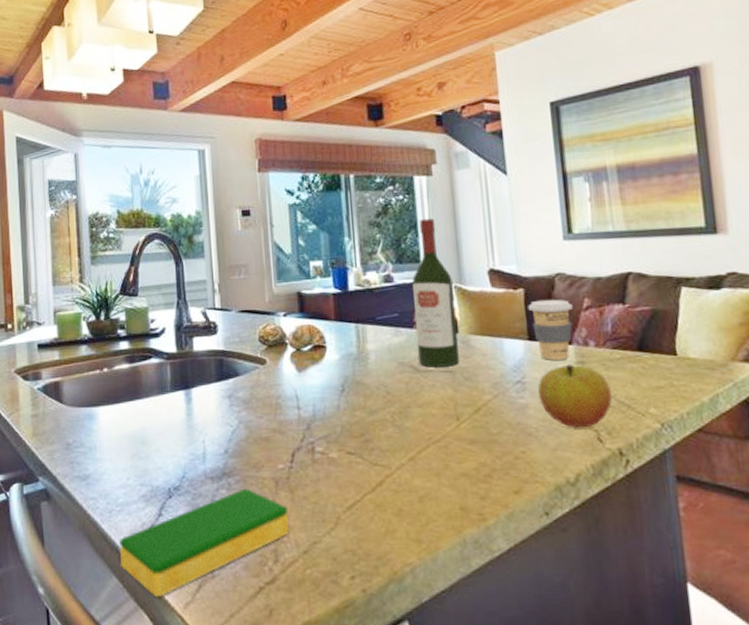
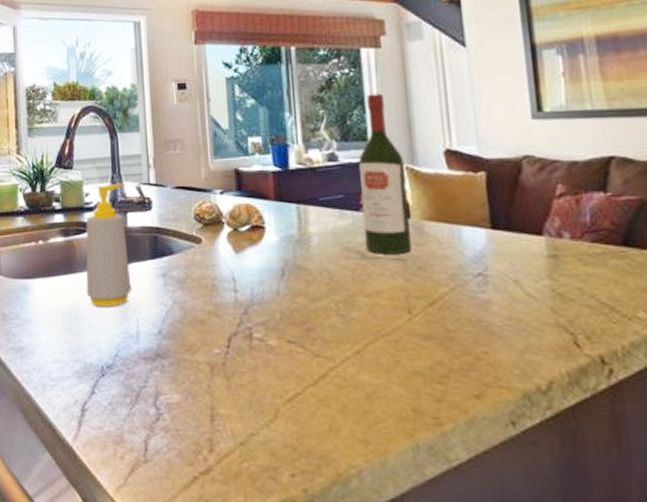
dish sponge: present [119,488,290,597] -> none [52,371,226,477]
soap bottle: none [151,308,198,431] -> present [85,183,132,307]
coffee cup: present [528,299,573,360] -> none [490,184,543,252]
apple: present [537,364,612,428] -> none [502,257,591,330]

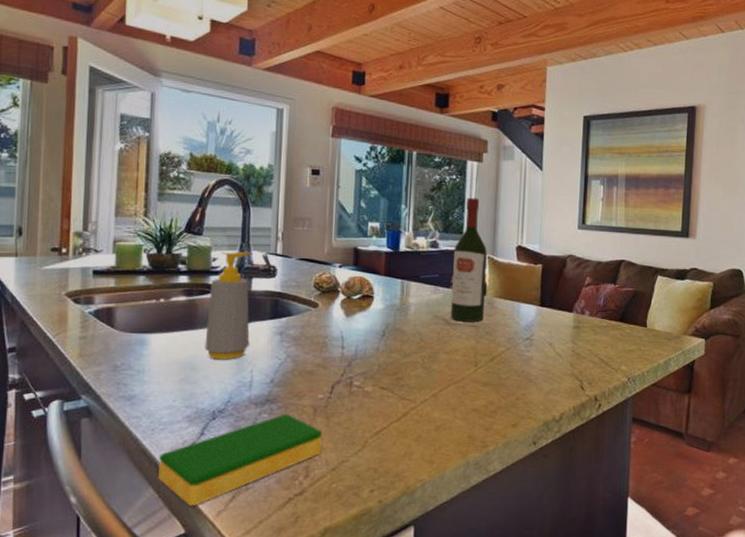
dish sponge: none [52,371,226,477] -> present [157,413,323,506]

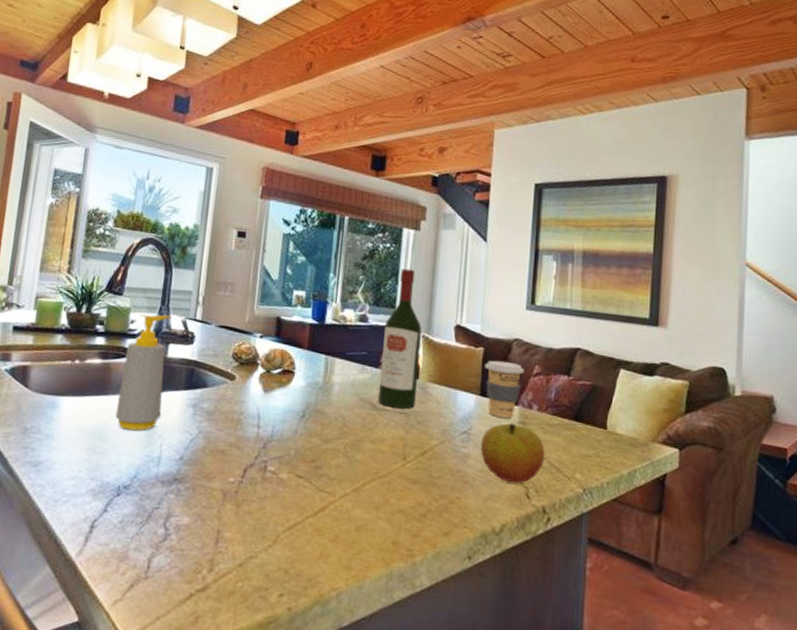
dish sponge: present [157,413,323,506] -> none [55,496,232,591]
apple: none [541,327,596,378] -> present [480,422,545,483]
coffee cup: none [543,274,577,324] -> present [485,360,524,418]

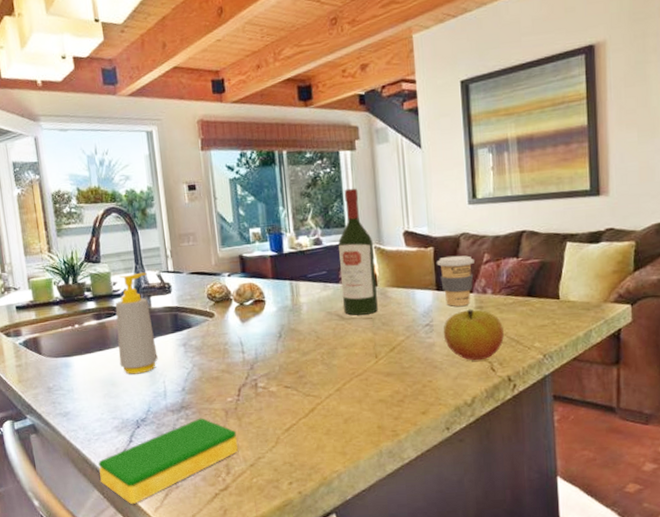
dish sponge: none [55,496,232,591] -> present [98,418,239,504]

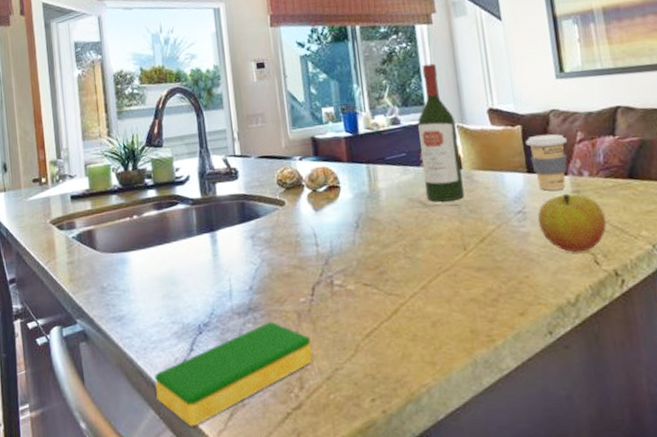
soap bottle: present [115,272,158,375] -> none [177,156,223,272]

